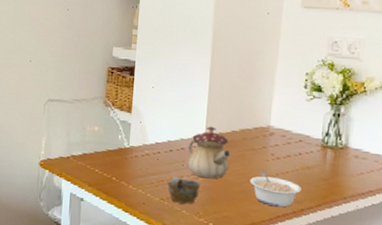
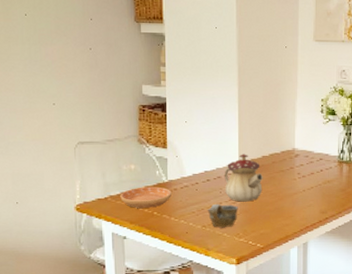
saucer: none [81,150,132,173] -> present [120,187,171,208]
legume: present [250,170,301,208] -> none [281,188,324,219]

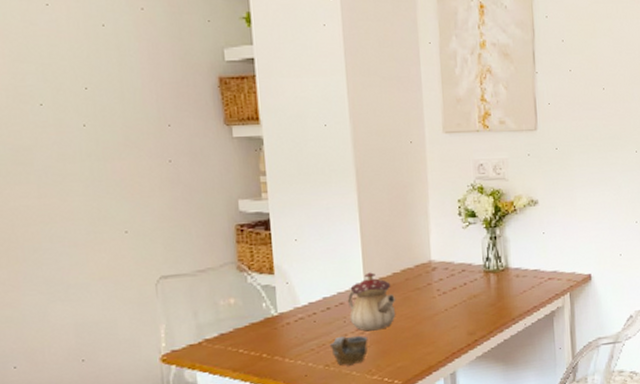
saucer: present [120,187,171,208] -> none [218,322,284,352]

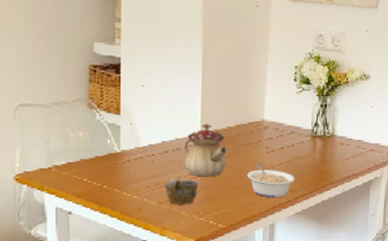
legume: none [419,308,472,345] -> present [247,164,295,198]

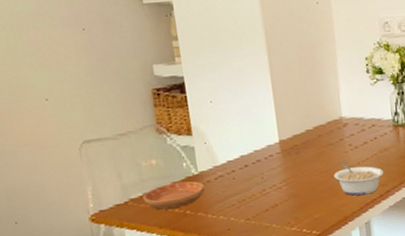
saucer: none [66,157,124,181] -> present [143,181,205,210]
cup: present [164,178,199,206] -> none [249,190,286,219]
teapot: present [184,123,228,177] -> none [264,130,311,186]

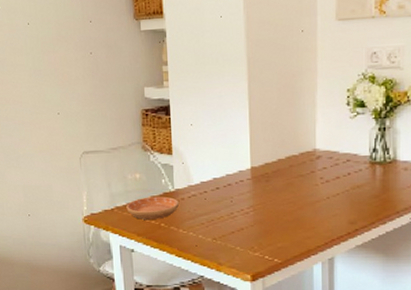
legume: present [334,162,383,196] -> none [301,195,353,231]

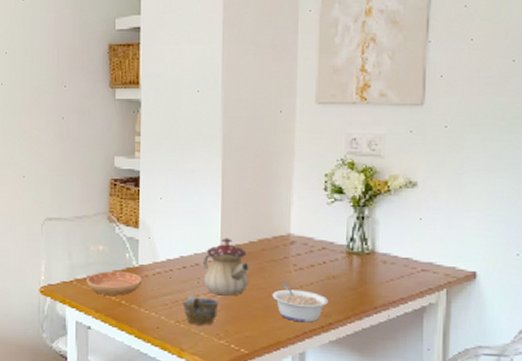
cup: none [217,214,252,241] -> present [182,295,219,326]
teapot: none [235,157,280,212] -> present [203,238,251,296]
legume: none [301,195,353,231] -> present [272,283,328,323]

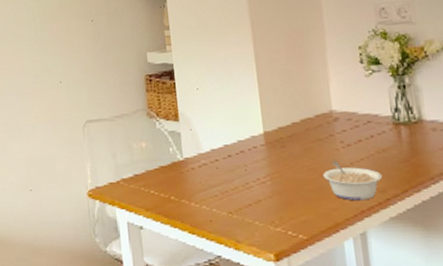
saucer: present [86,271,142,296] -> none [133,166,189,192]
cup: present [182,295,219,326] -> none [232,184,270,215]
teapot: present [203,238,251,296] -> none [248,121,298,181]

